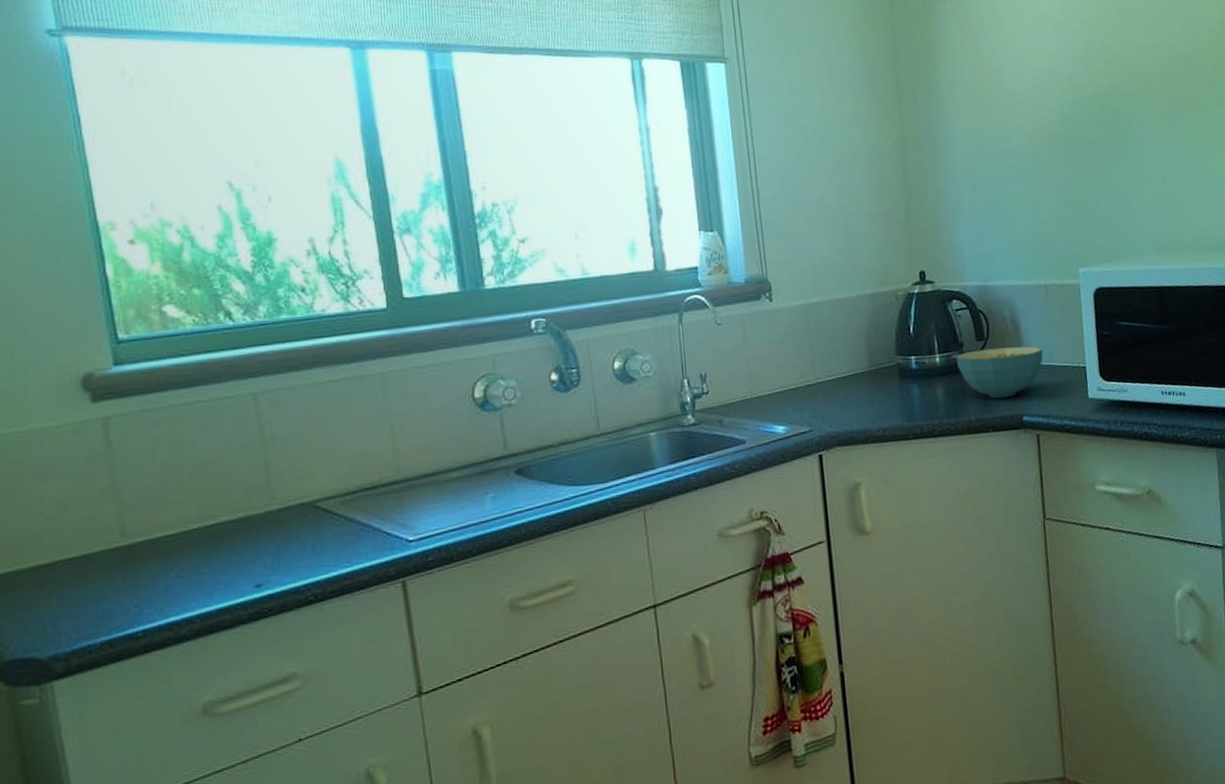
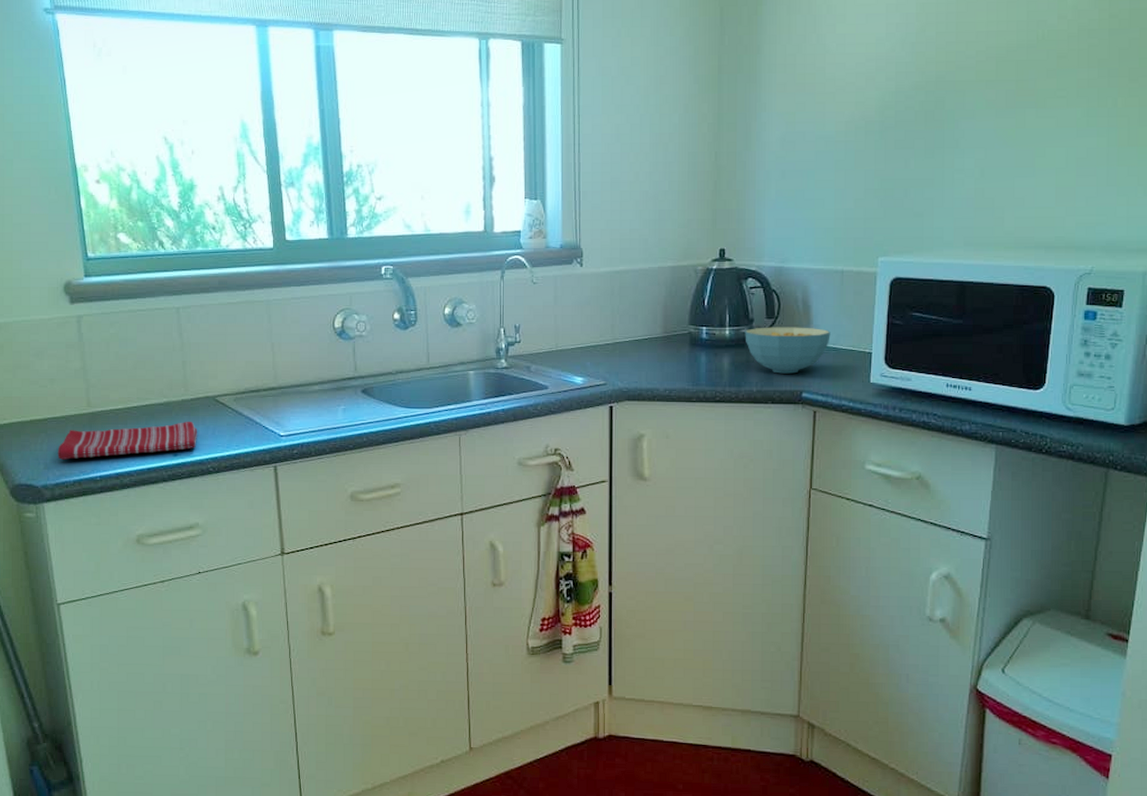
dish towel: none [74,538,290,616] -> present [57,421,197,460]

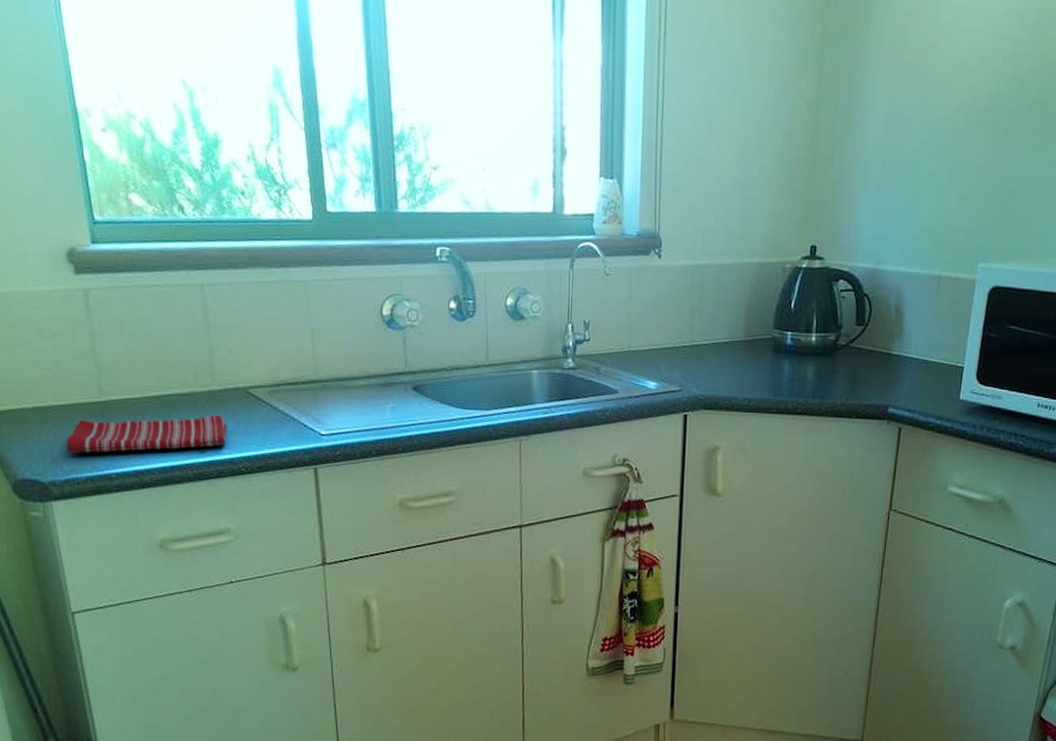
cereal bowl: present [745,327,831,374] -> none [832,334,922,387]

